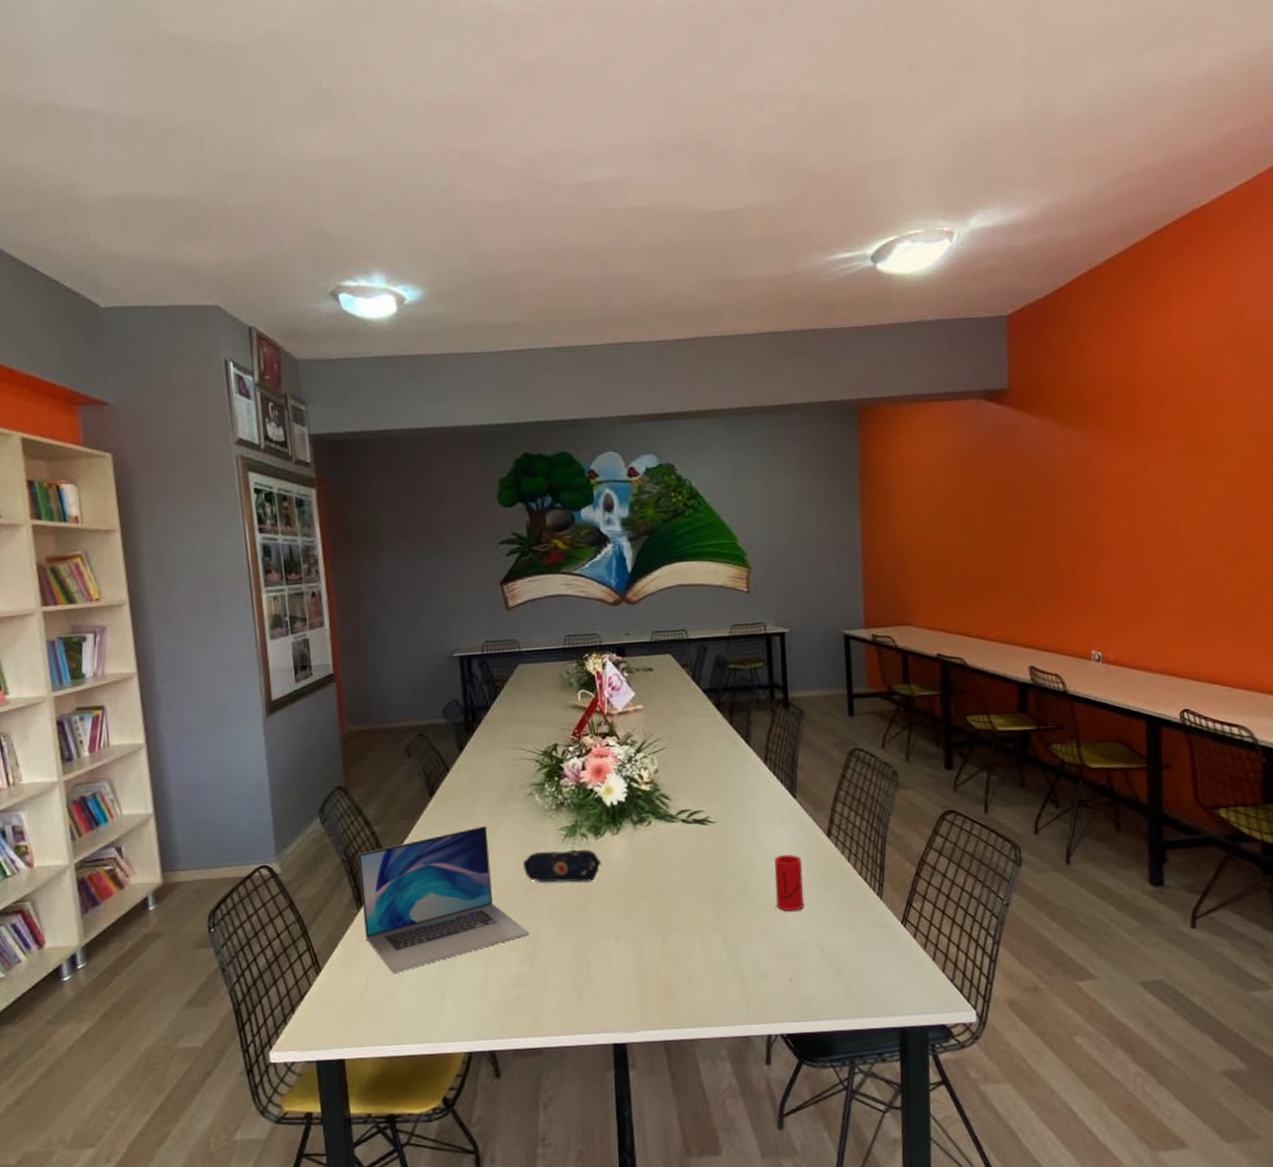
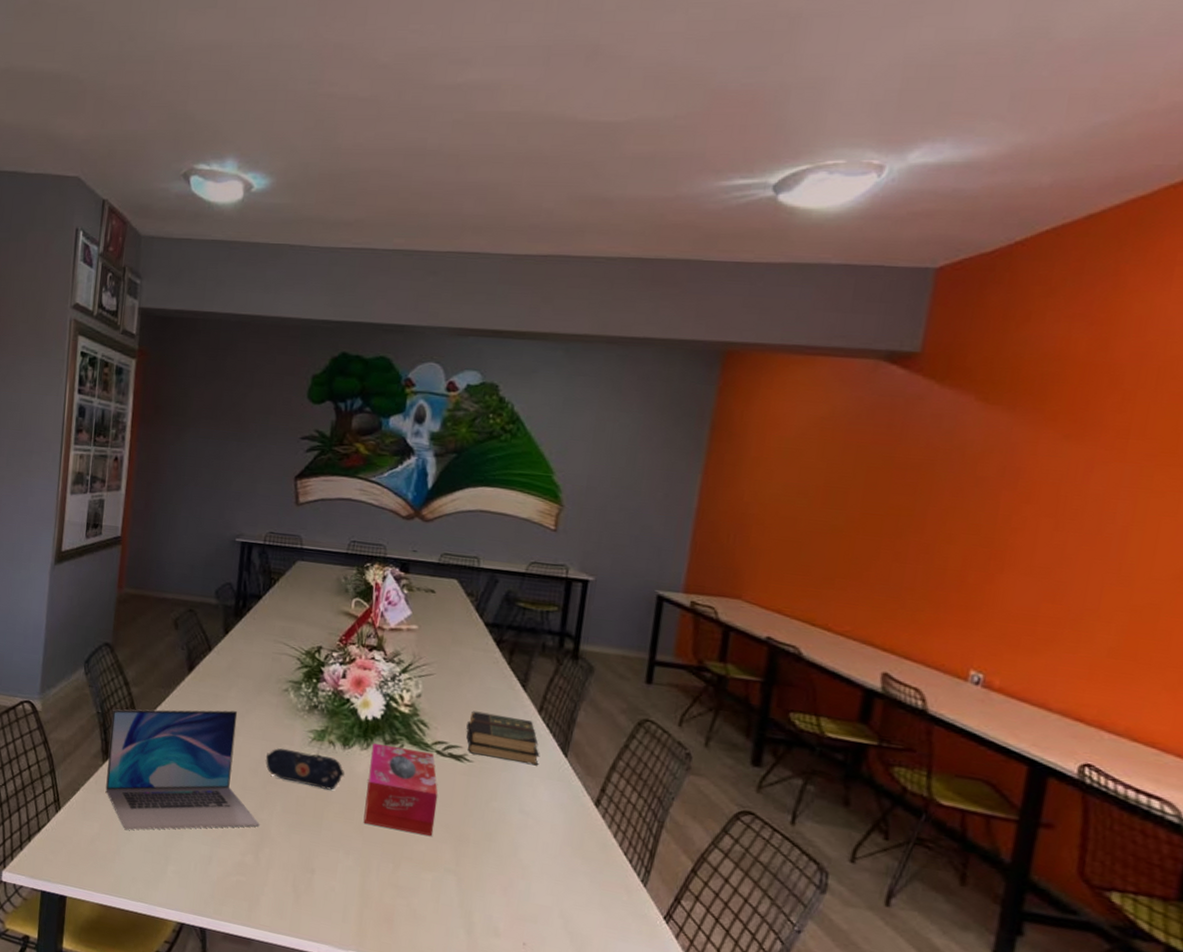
tissue box: none [622,823,693,905] -> present [363,743,439,836]
book: none [704,772,773,815] -> present [466,711,540,766]
cup: present [775,855,805,912] -> none [522,812,562,875]

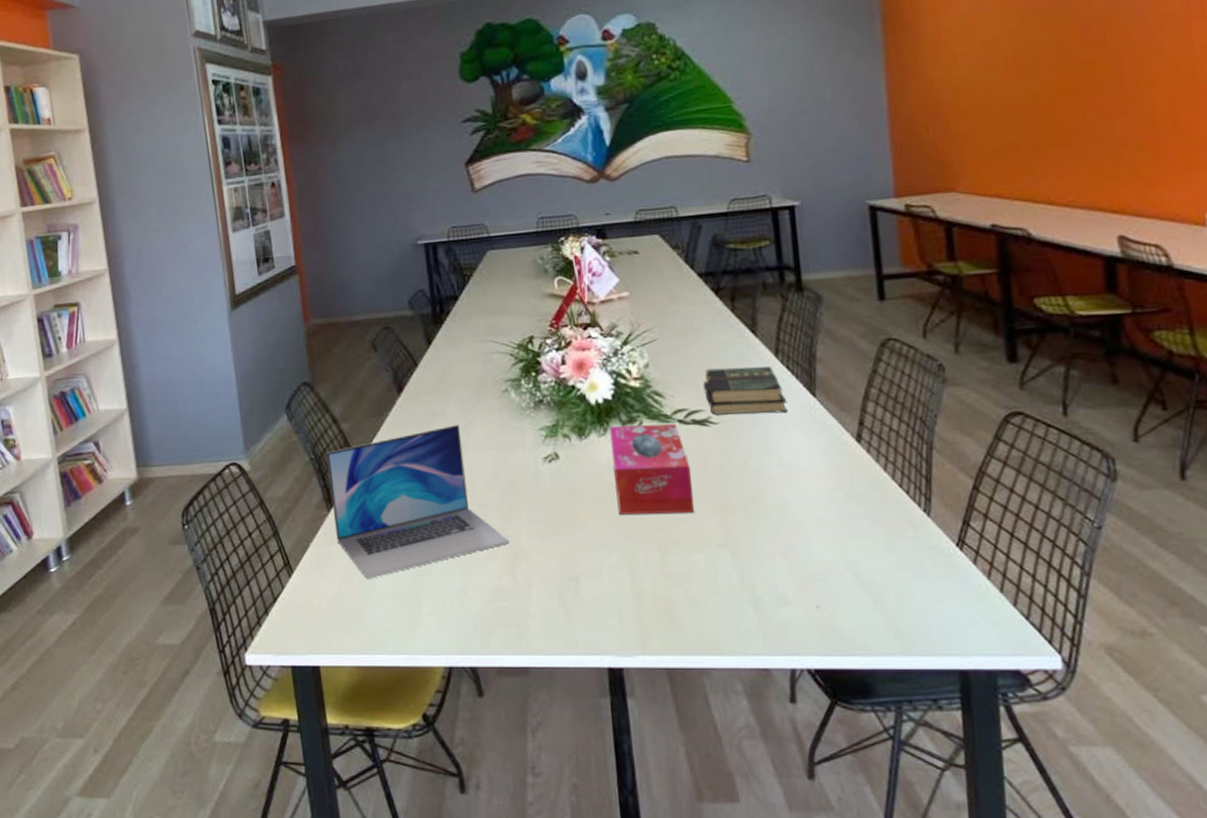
pencil case: present [265,748,344,790] -> none [499,452,587,488]

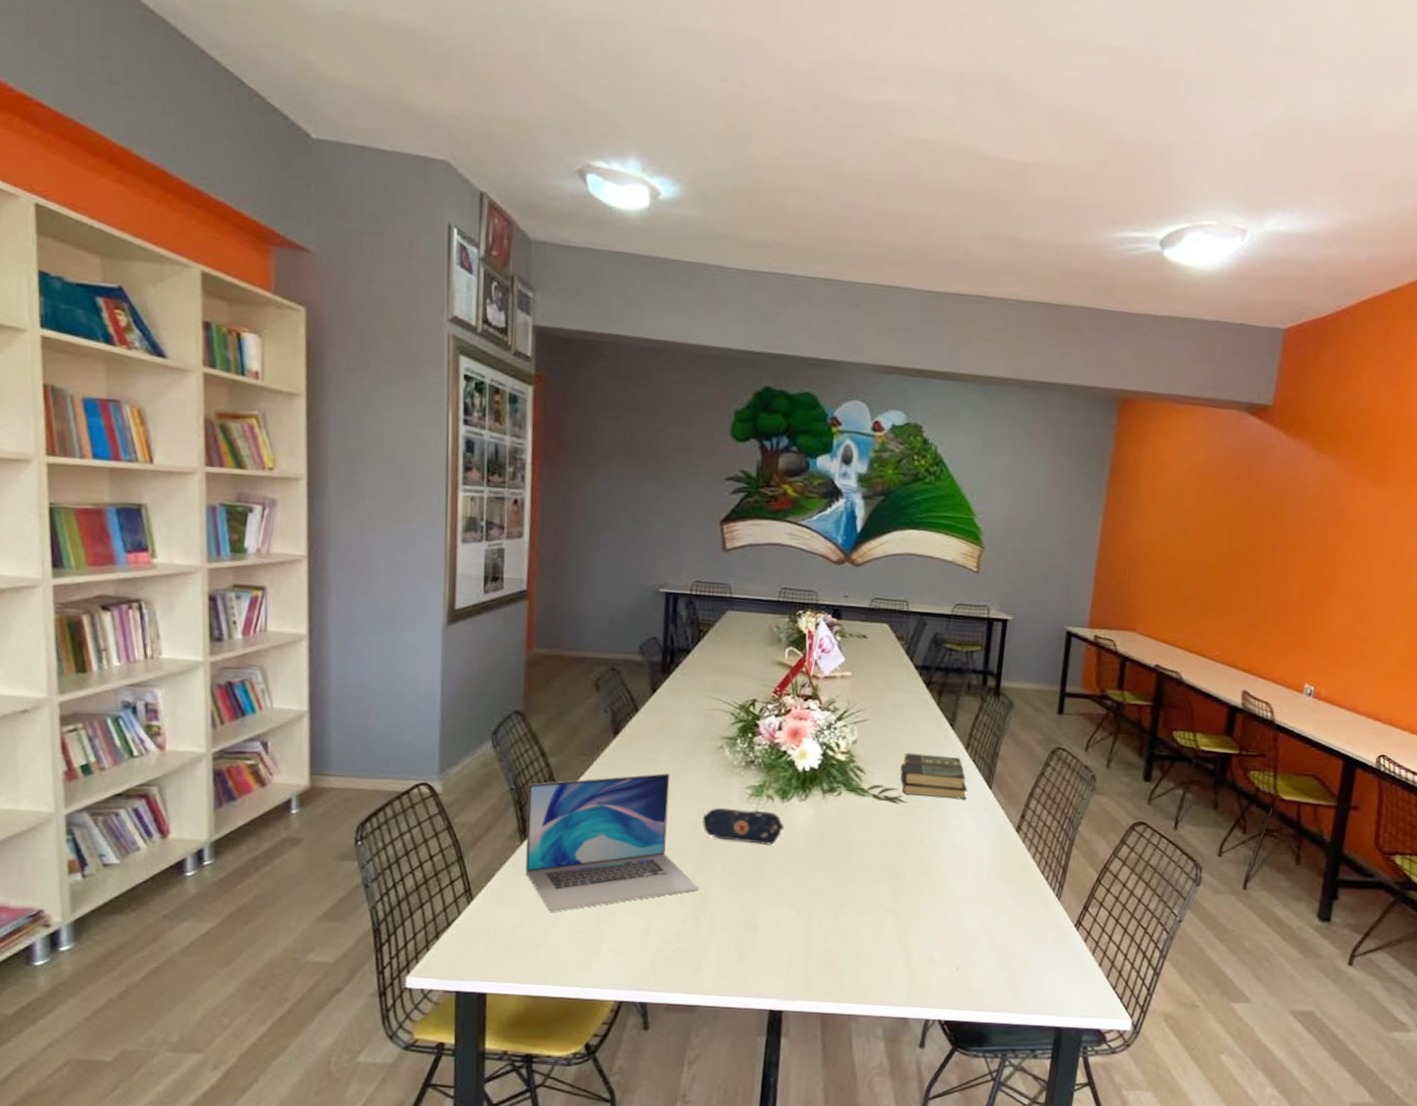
pencil case: none [499,452,587,488] -> present [701,807,784,845]
tissue box: present [610,424,695,515] -> none [804,794,876,878]

